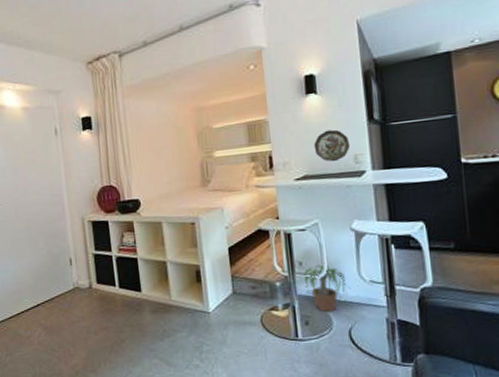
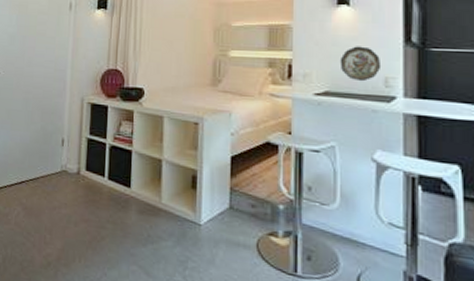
potted plant: present [303,263,351,313] -> none [311,192,366,251]

